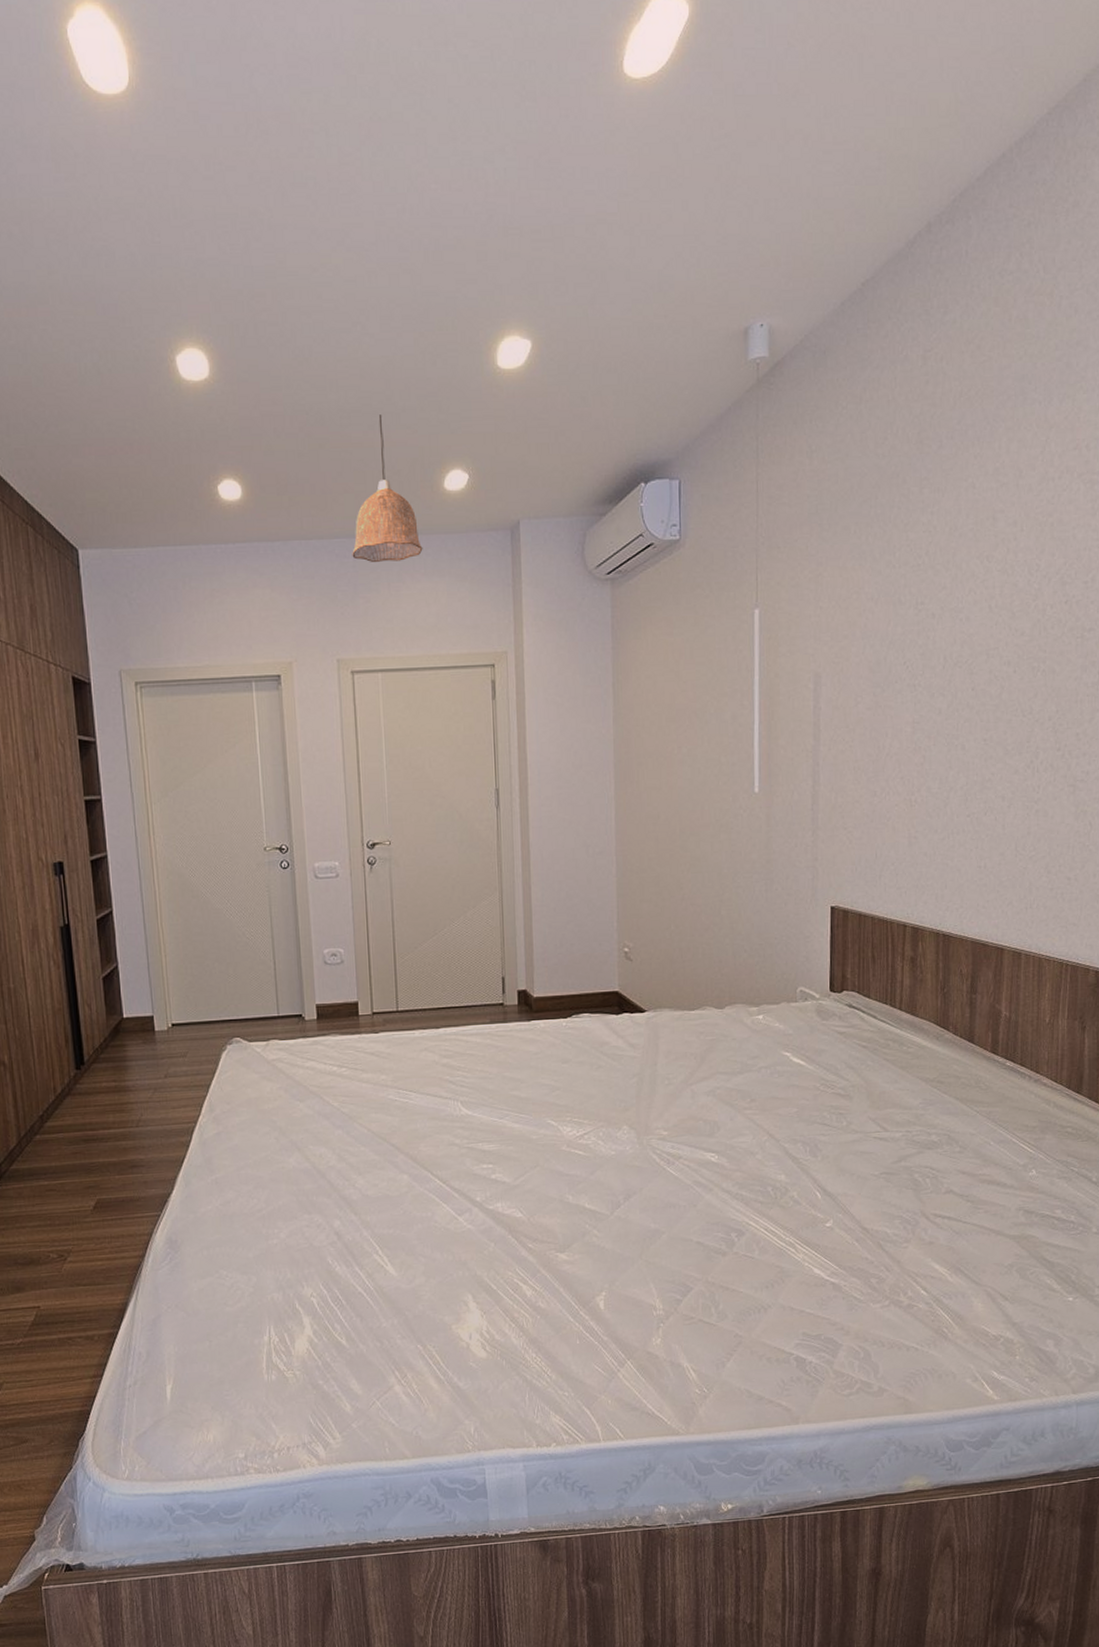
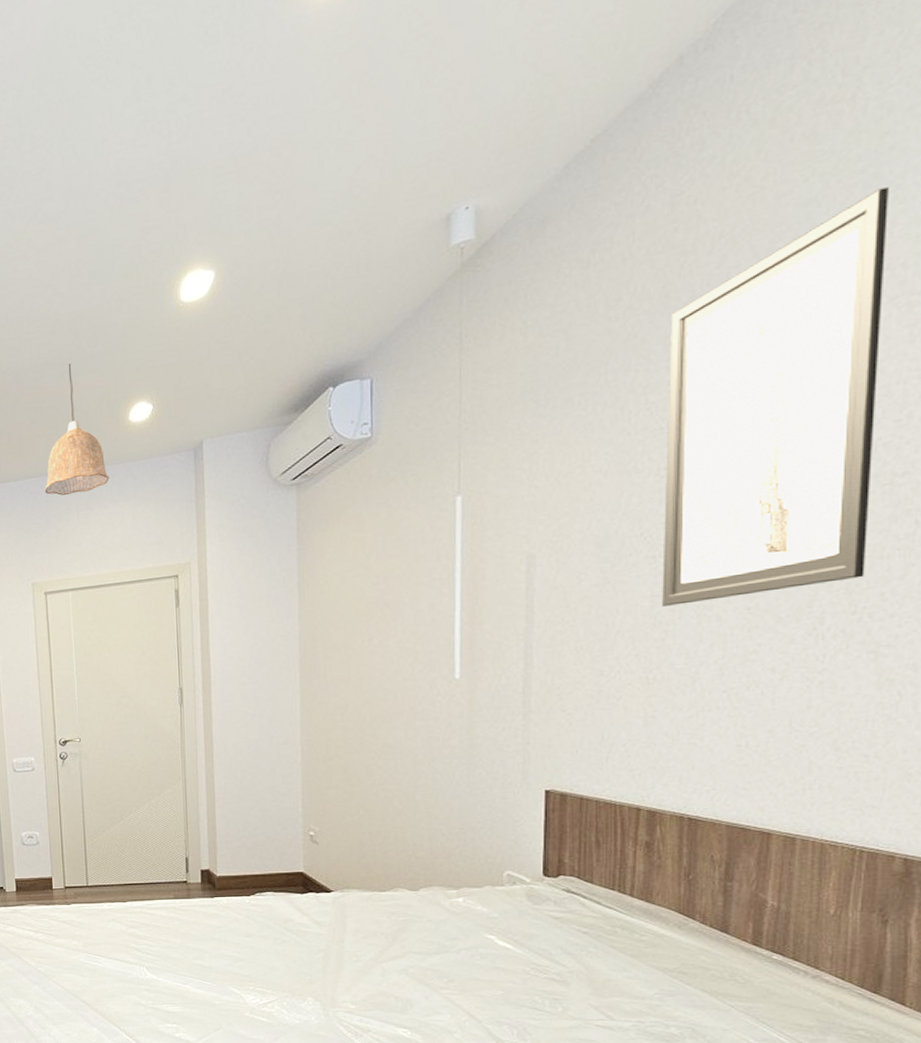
wall art: none [921,377,1076,733] -> present [662,187,889,607]

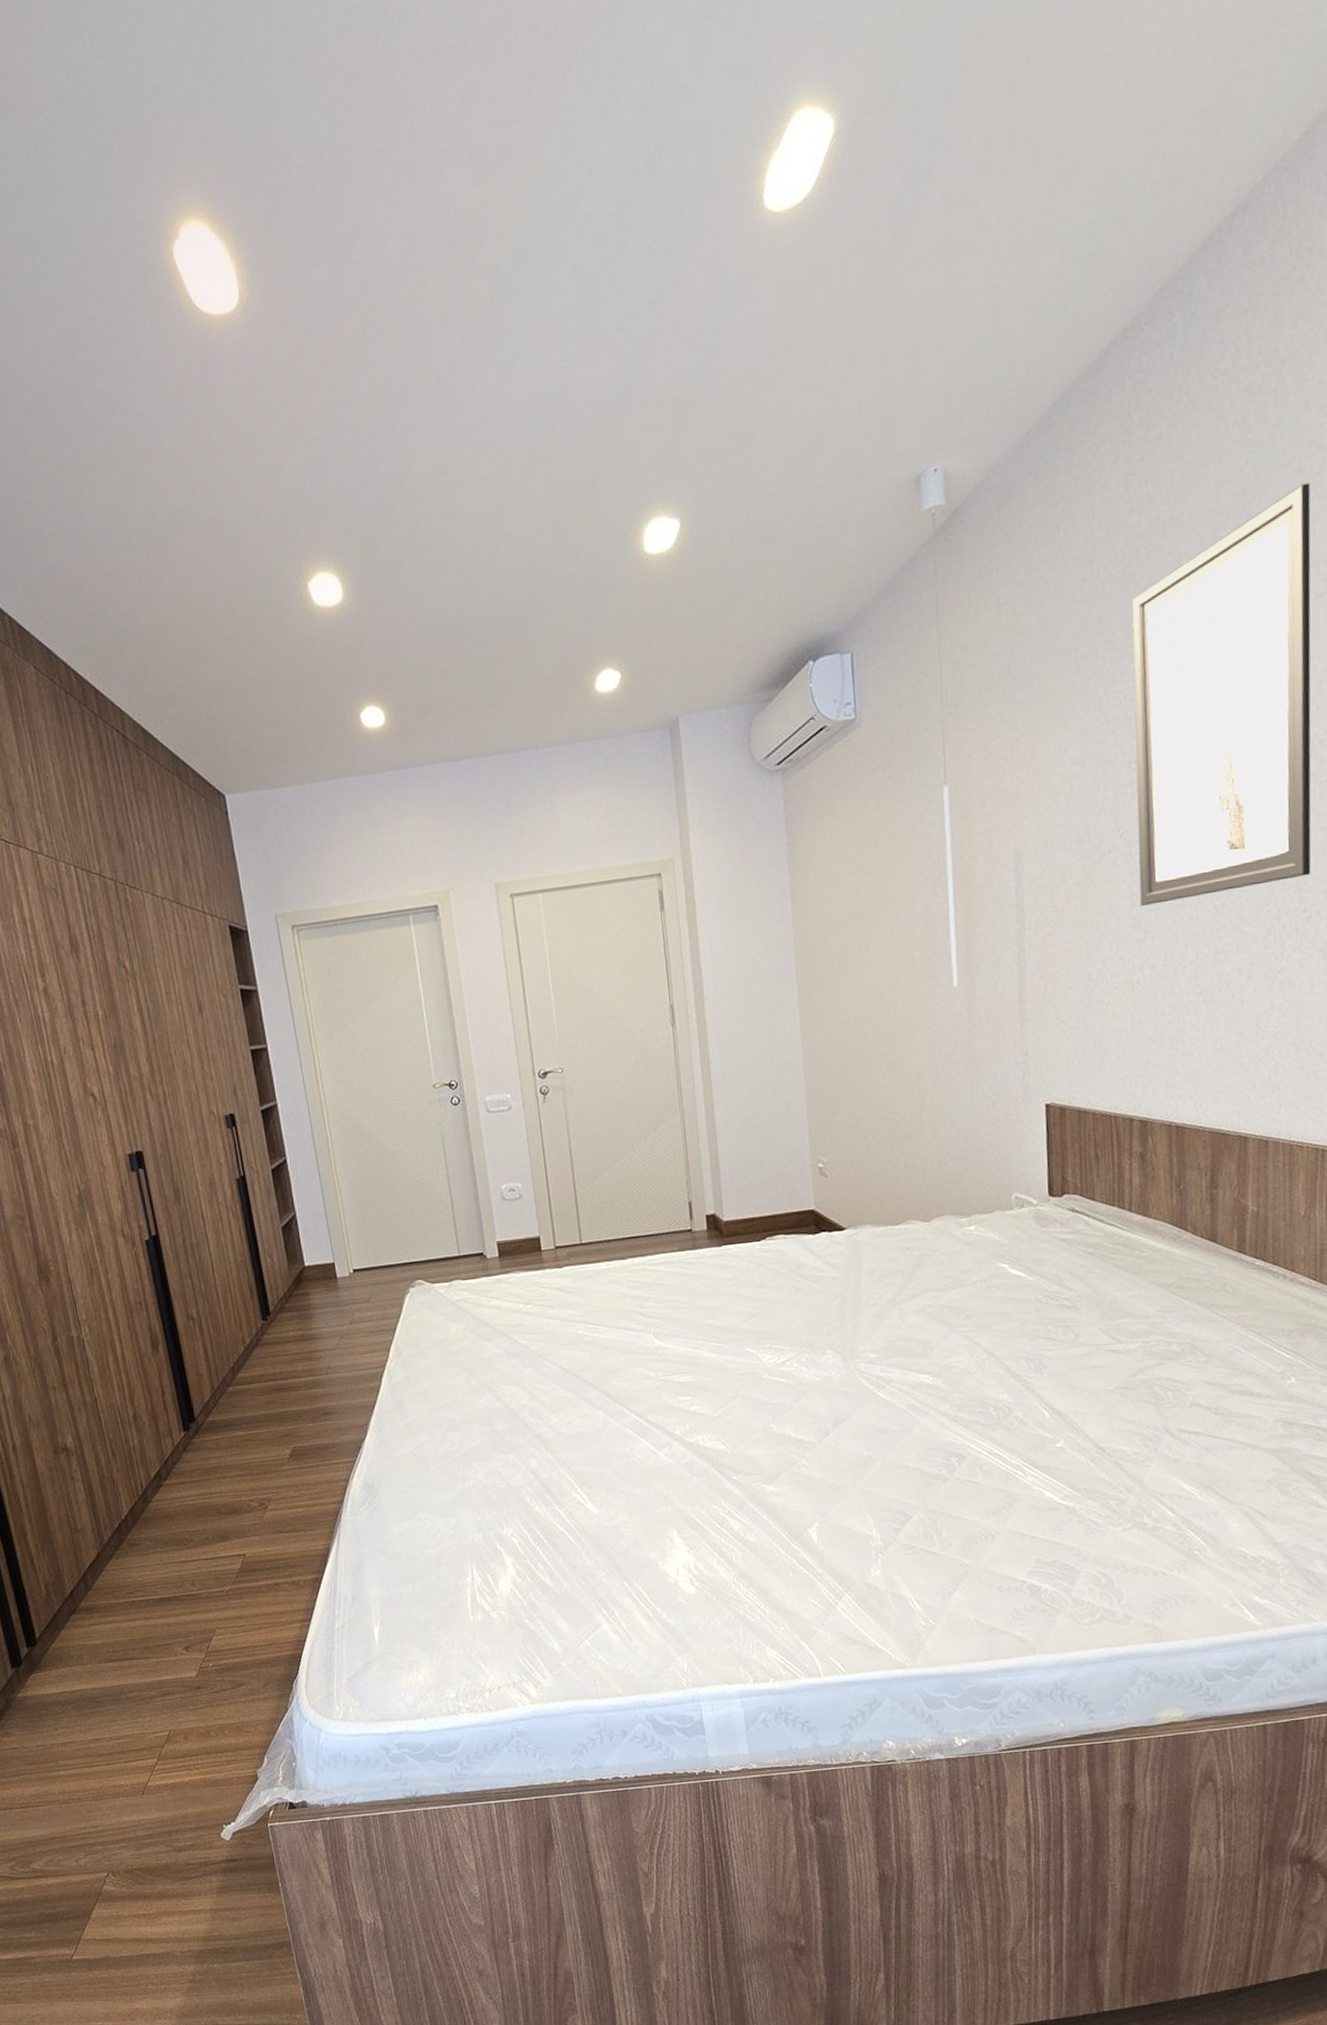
pendant lamp: present [44,363,110,496] -> none [503,619,577,778]

